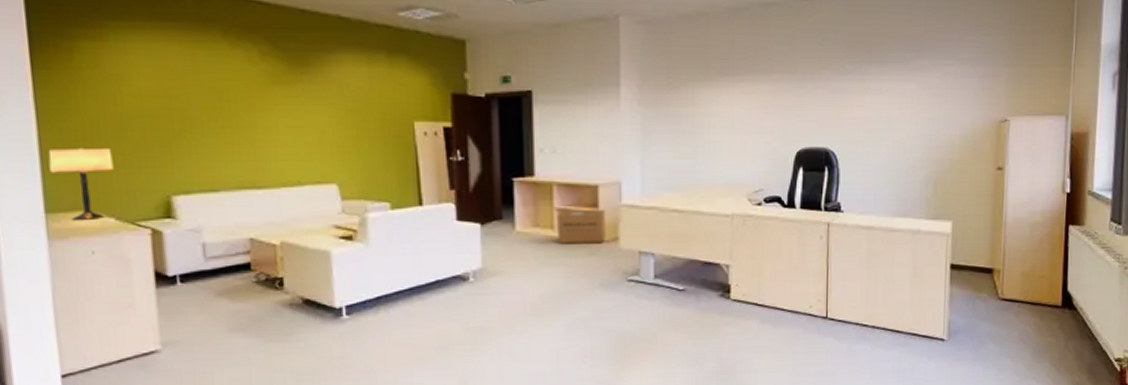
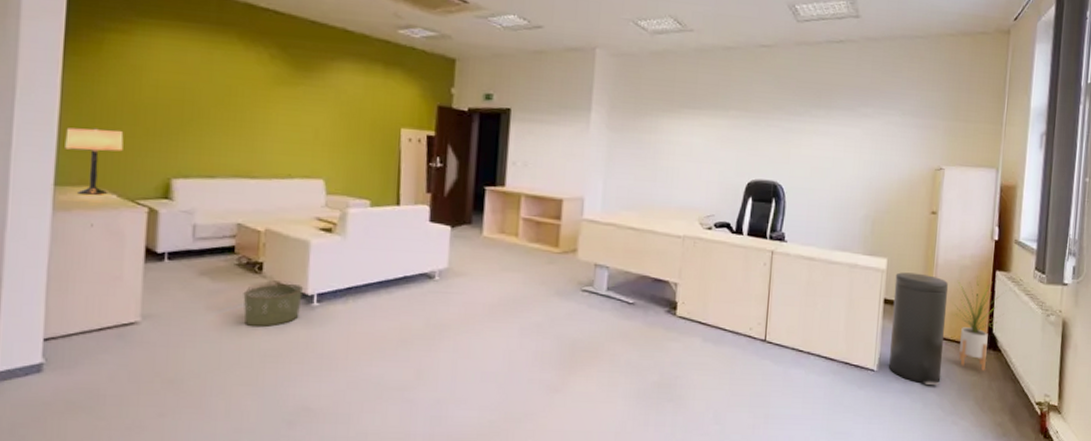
basket: none [266,298,330,346] -> present [243,284,303,328]
box: present [557,209,606,245] -> none [520,220,568,254]
pedal bin: none [958,234,1019,350] -> present [888,272,949,386]
house plant: none [1025,233,1077,331] -> present [953,277,1003,371]

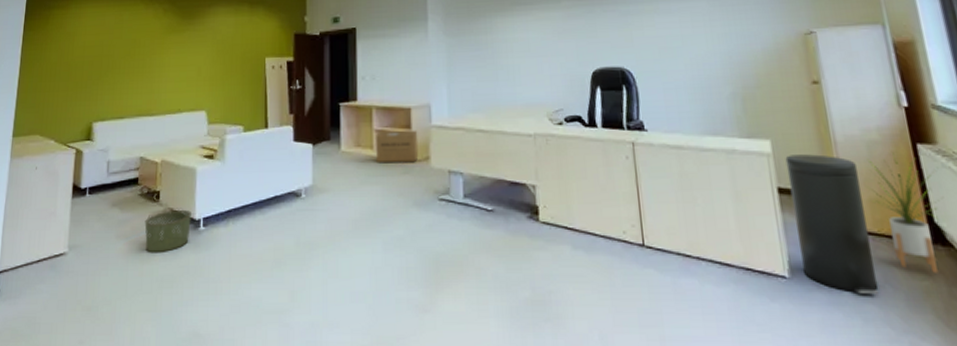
table lamp: present [65,128,124,196] -> none [21,86,61,143]
box: none [520,220,568,254] -> present [376,130,419,164]

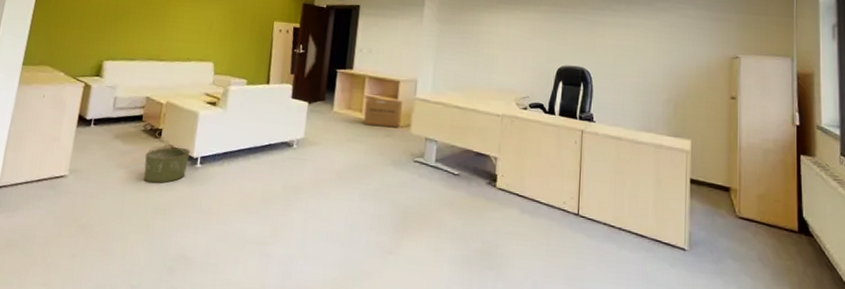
pedal bin: present [785,154,878,295] -> none [698,153,754,269]
house plant: present [868,153,940,273] -> none [760,160,810,256]

